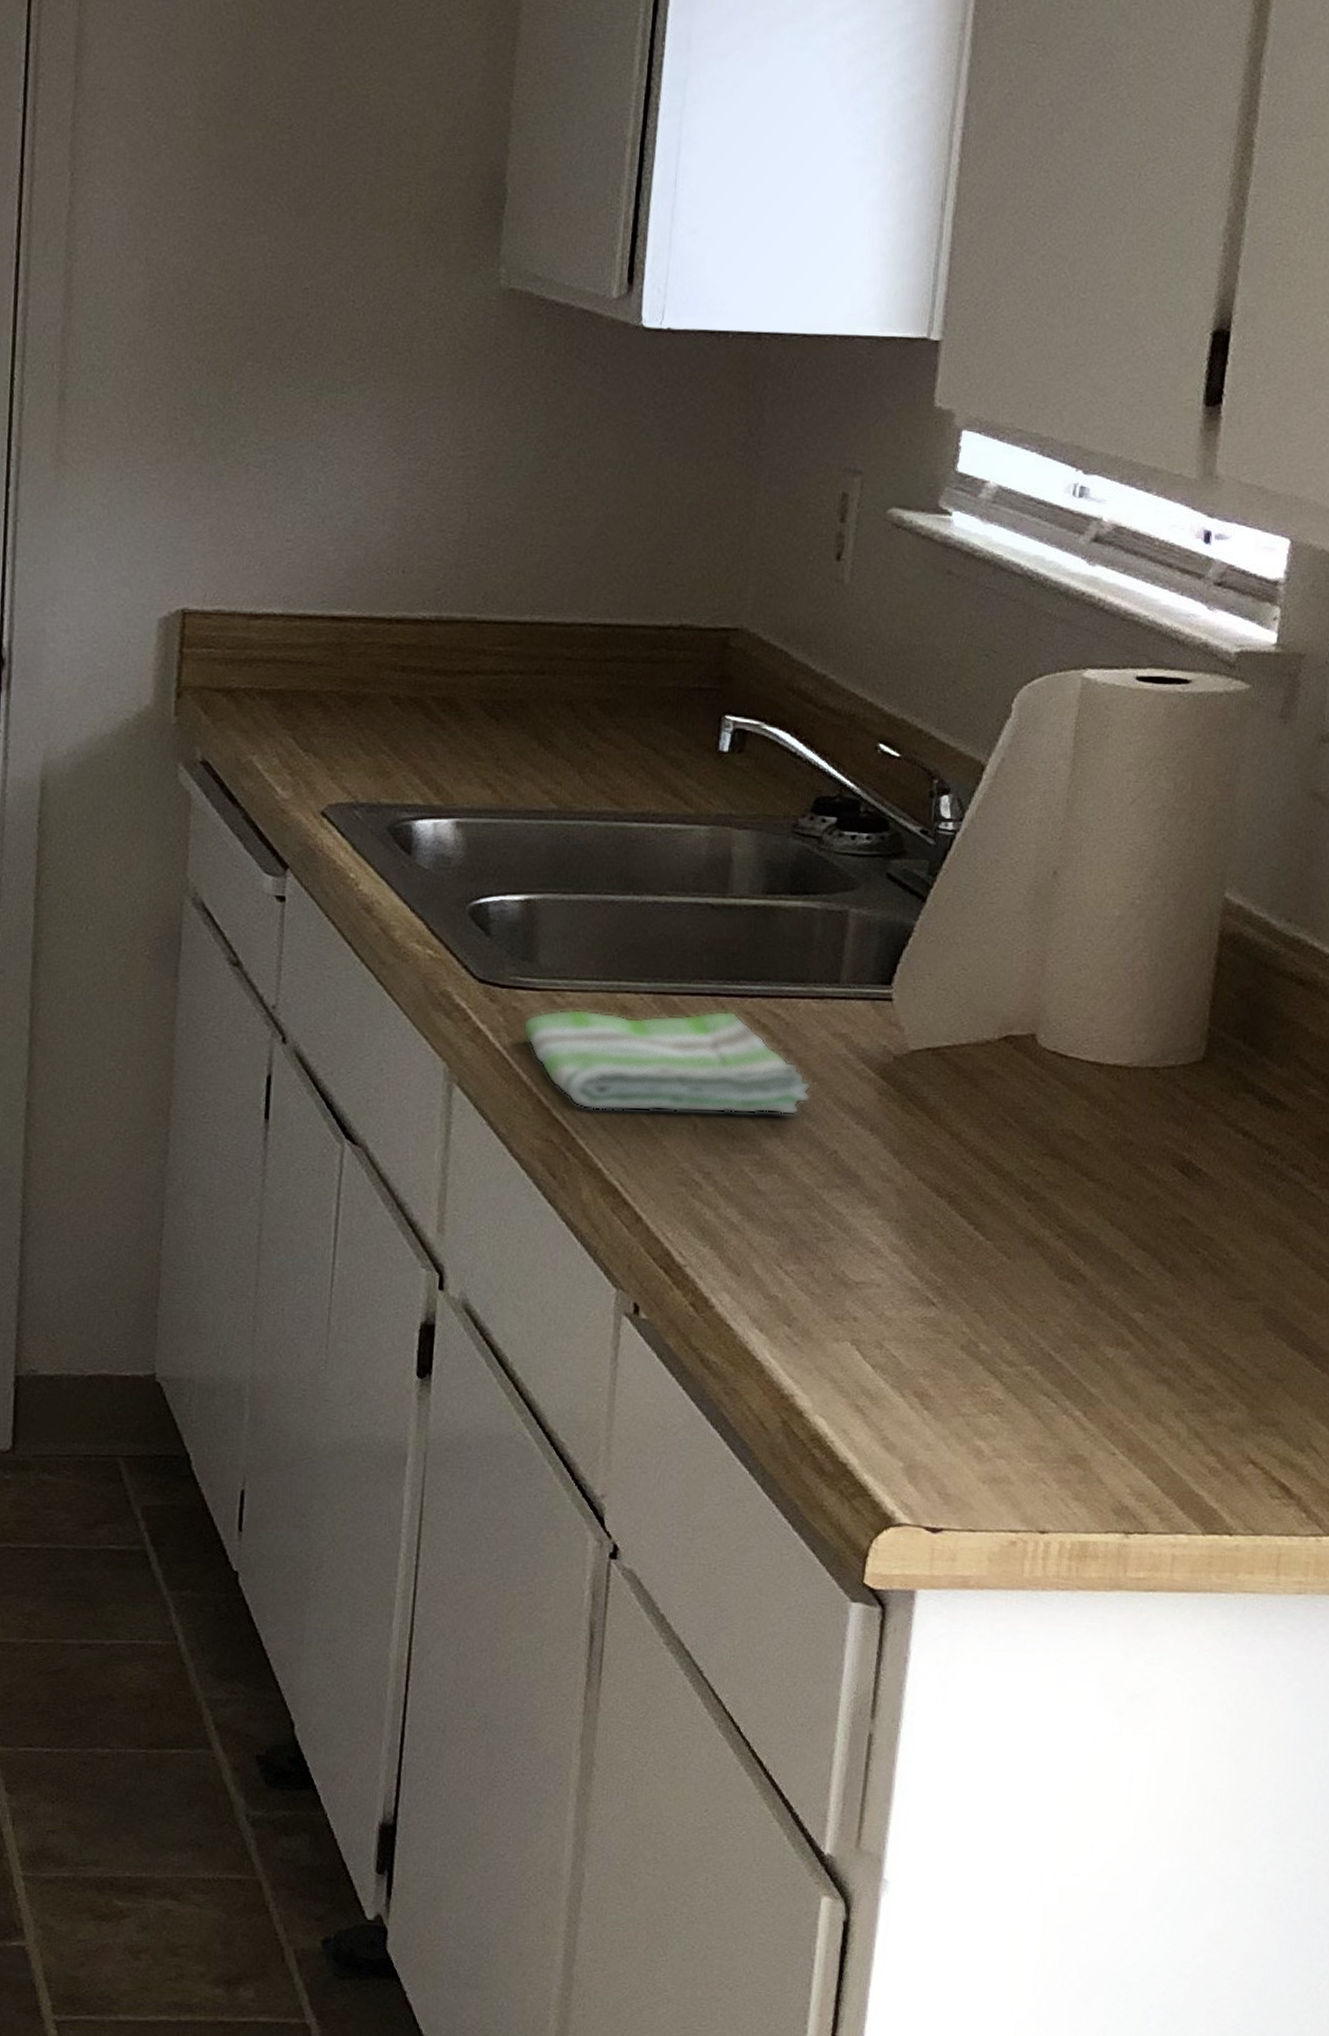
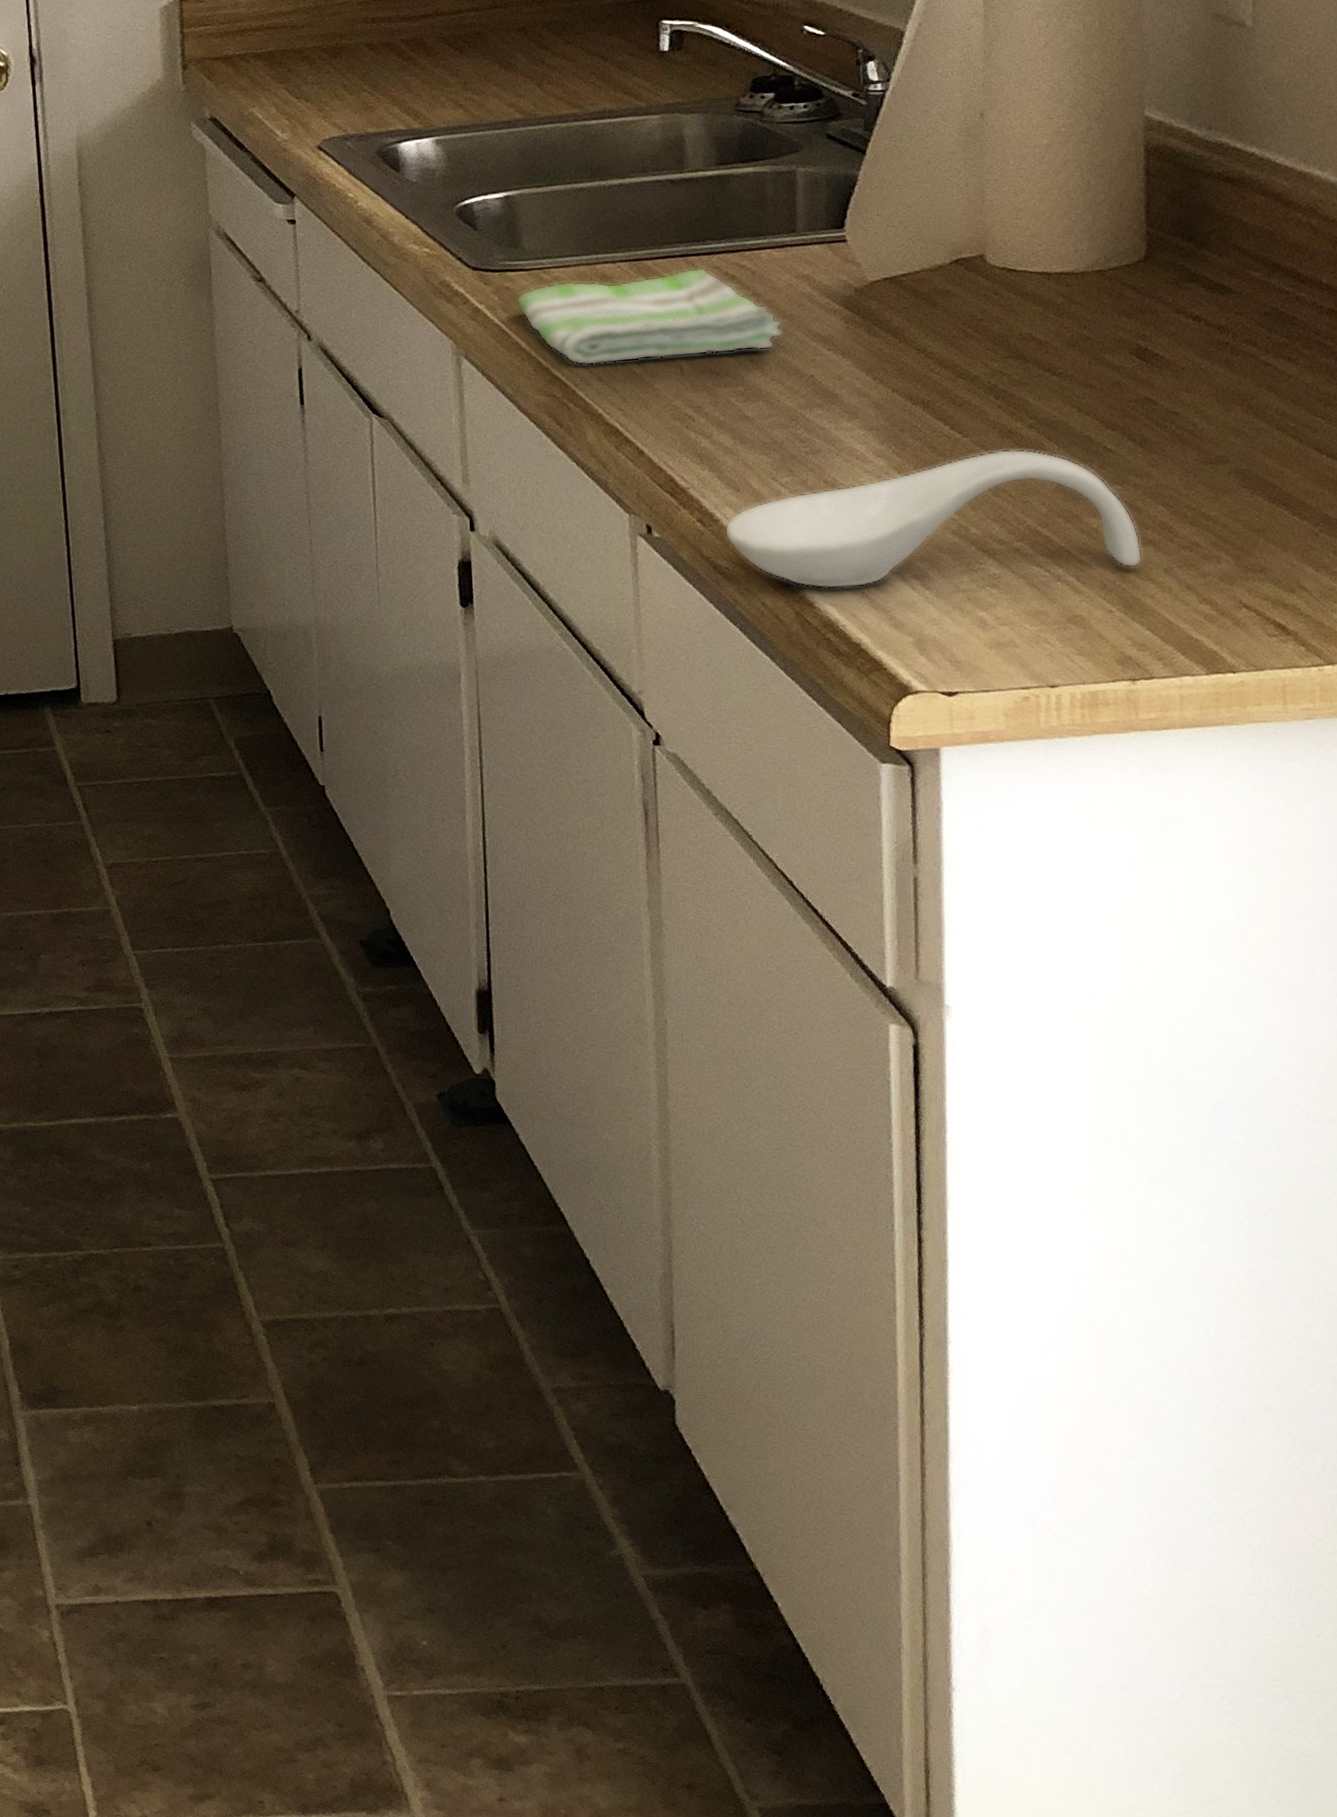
spoon rest: none [717,1259,1156,1407] -> present [724,449,1143,590]

